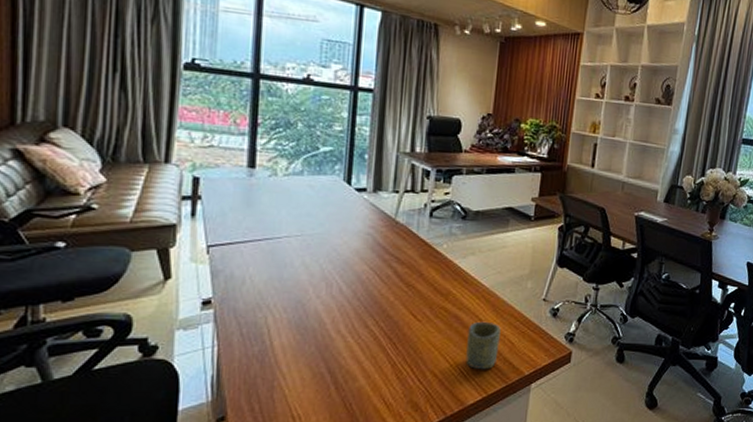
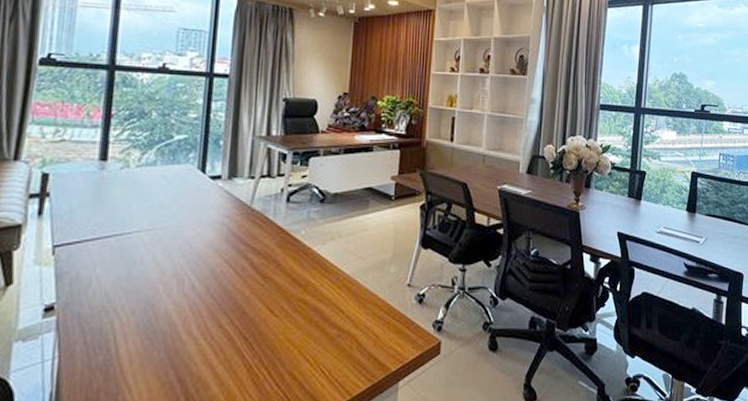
cup: present [466,321,501,370] -> none [327,313,364,369]

